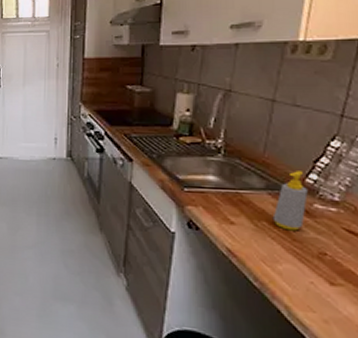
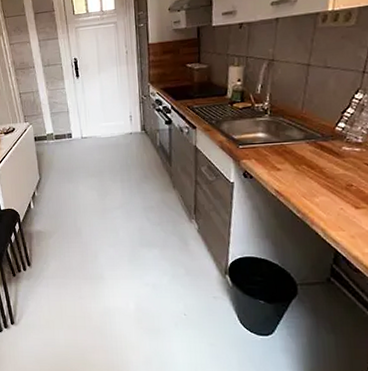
soap bottle: present [272,171,308,231] -> none [310,121,338,170]

